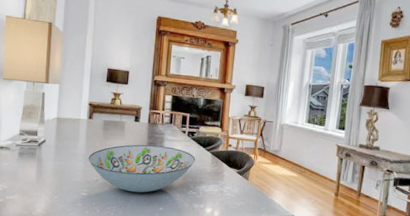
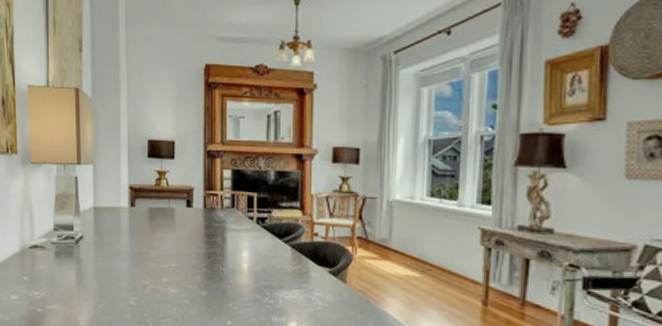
decorative bowl: present [88,144,196,193] -> none [134,237,270,302]

